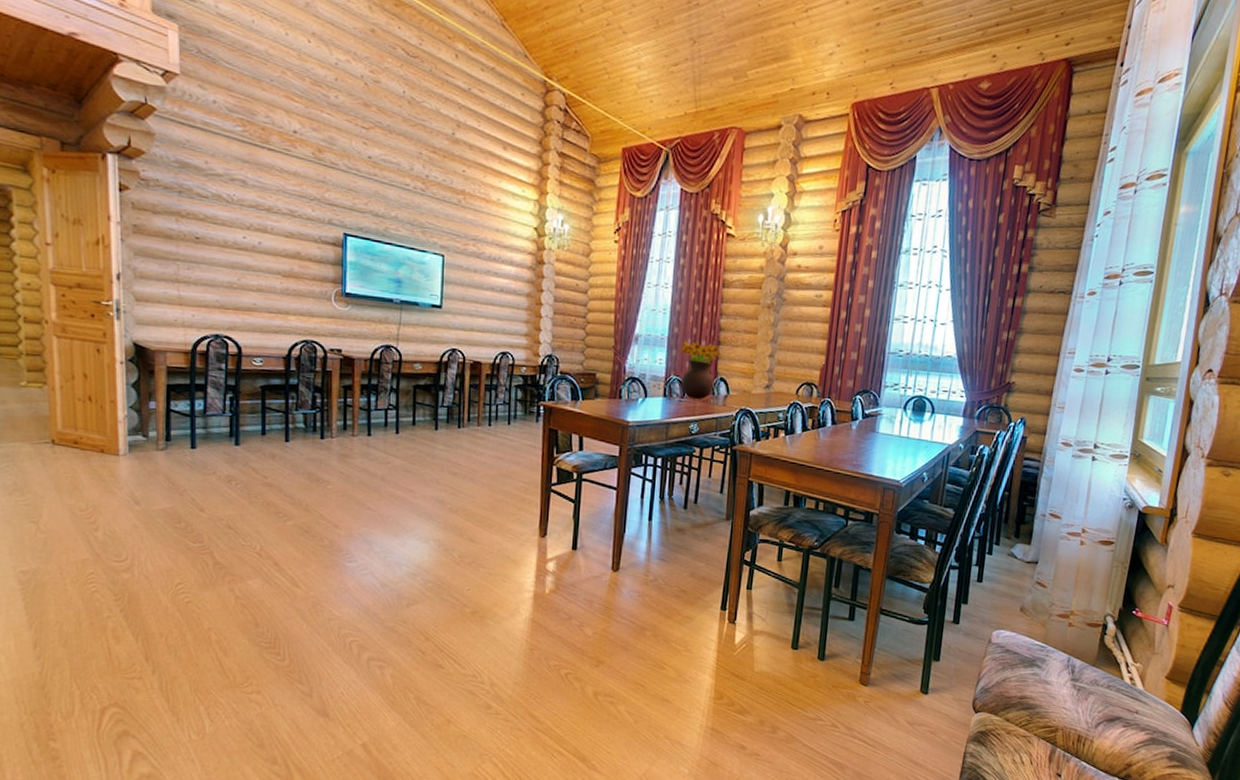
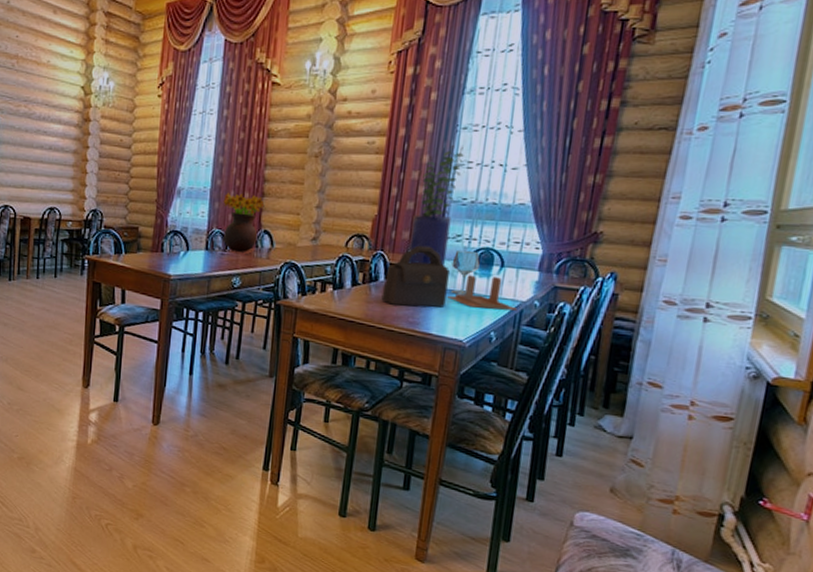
handbag: none [829,393,888,451] -> present [381,245,450,308]
vase: none [852,301,900,412] -> present [408,145,464,266]
napkin holder: none [886,421,945,453] -> present [447,275,517,311]
wine glass: none [890,398,914,439] -> present [451,250,480,295]

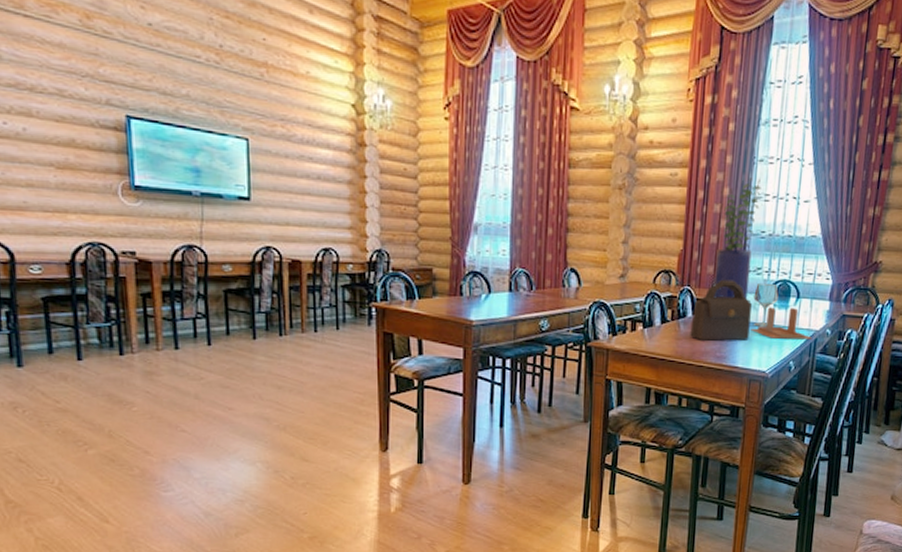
flower arrangement: present [223,192,265,254] -> none [525,228,570,294]

